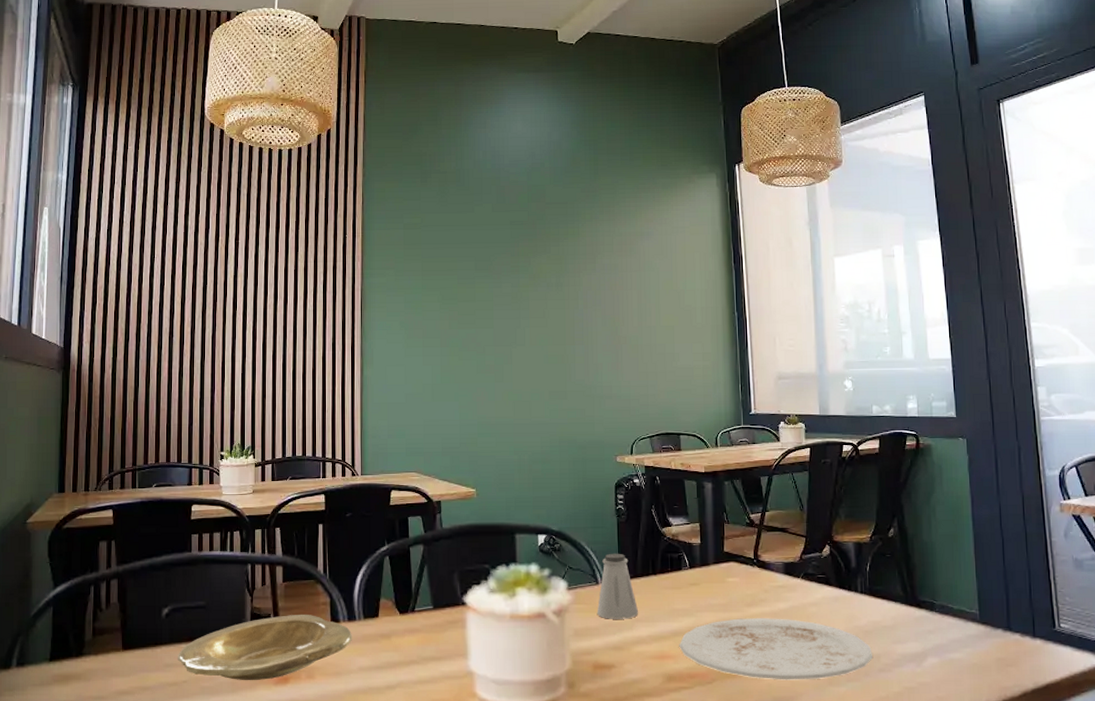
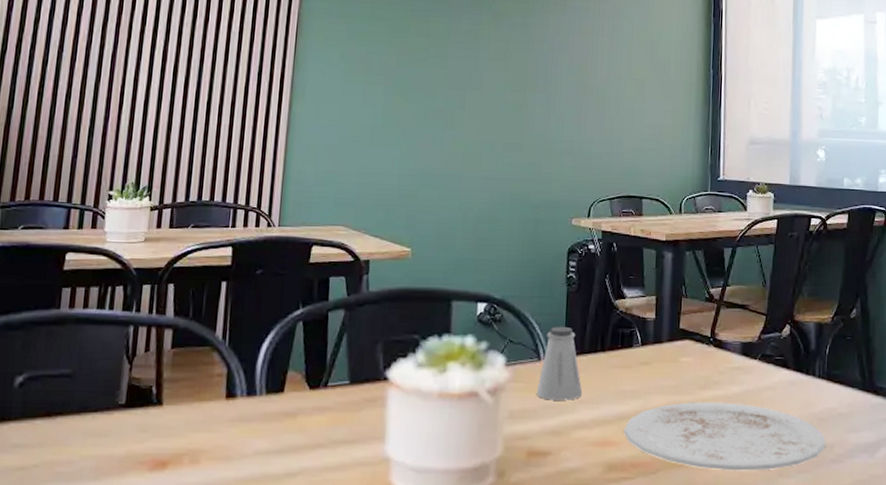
plate: present [178,614,352,680] -> none [29,386,250,465]

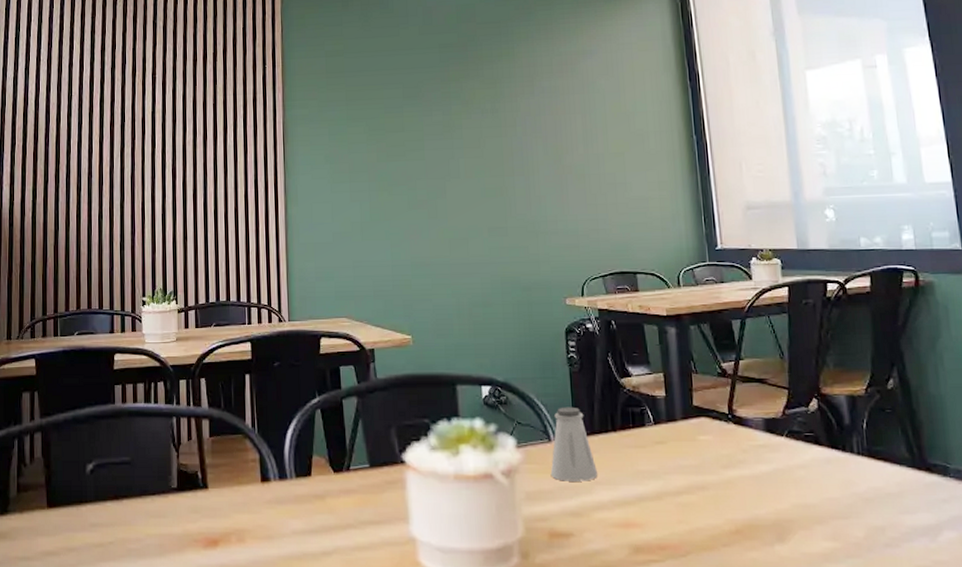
plate: present [623,402,827,471] -> none [646,482,877,555]

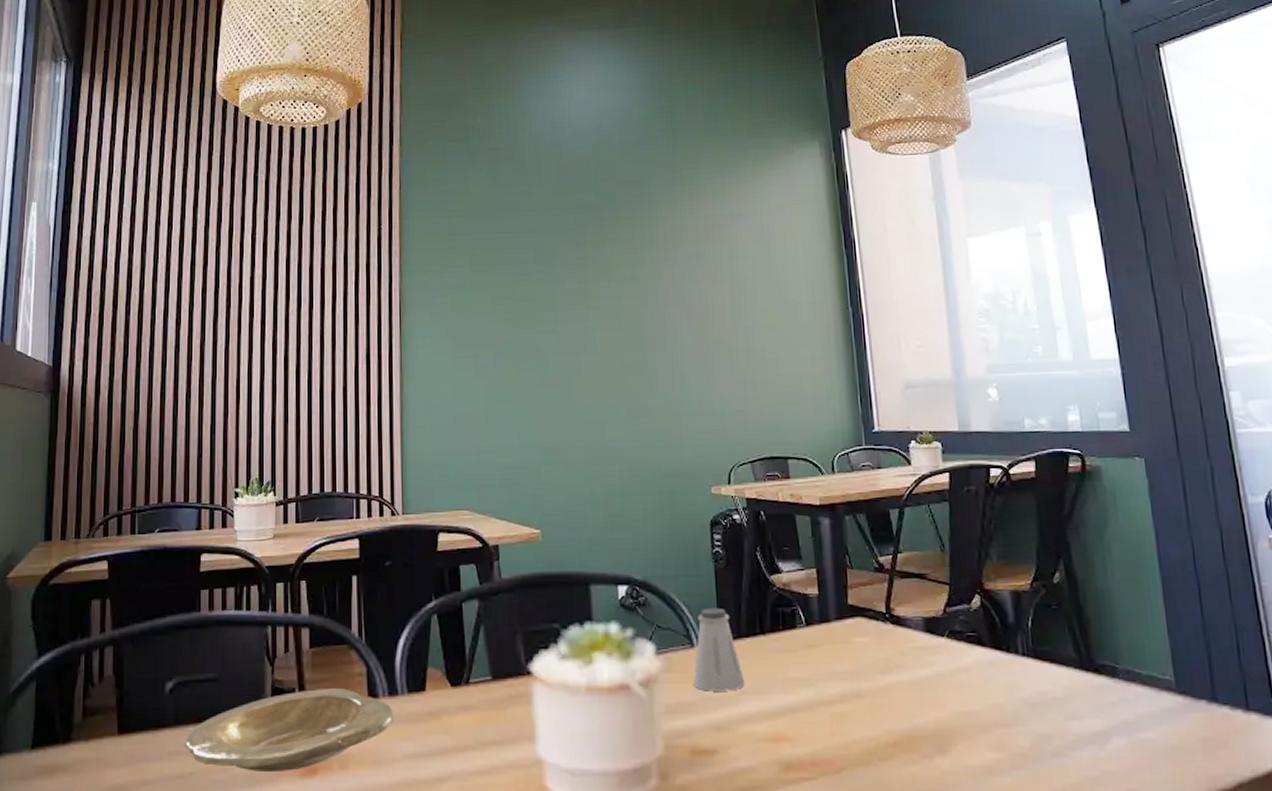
plate: none [103,471,284,543] -> present [184,687,394,771]

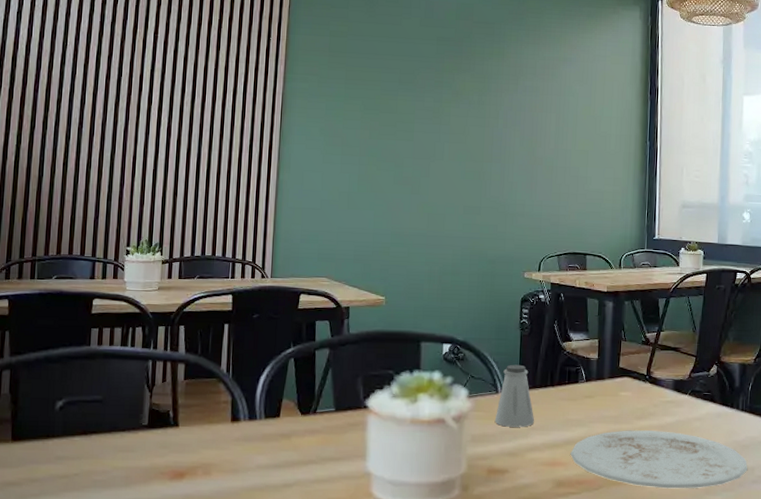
plate: present [184,687,394,771] -> none [70,411,252,475]
plate: none [797,688,1043,769] -> present [570,430,748,489]

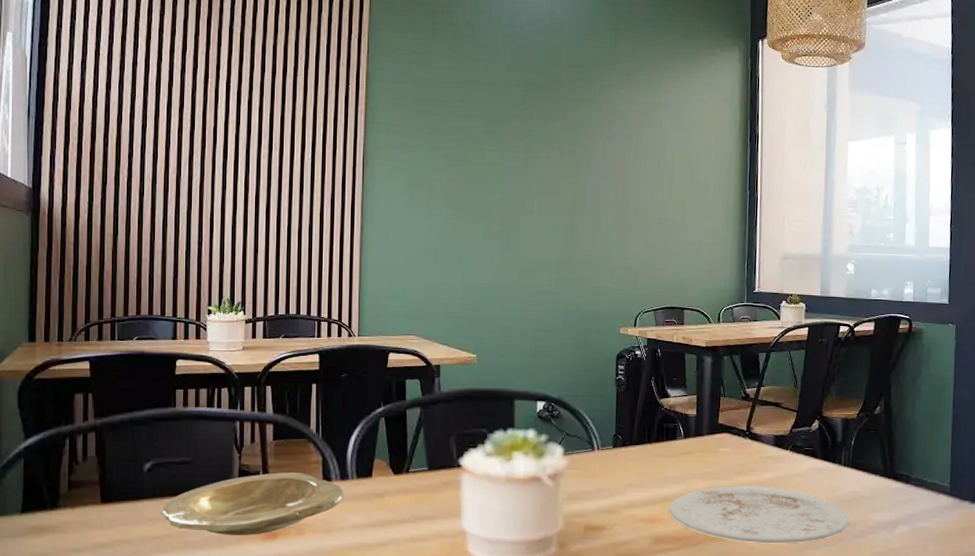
plate: none [70,411,252,475] -> present [161,472,344,535]
saltshaker: present [494,364,535,427] -> none [591,421,632,484]

